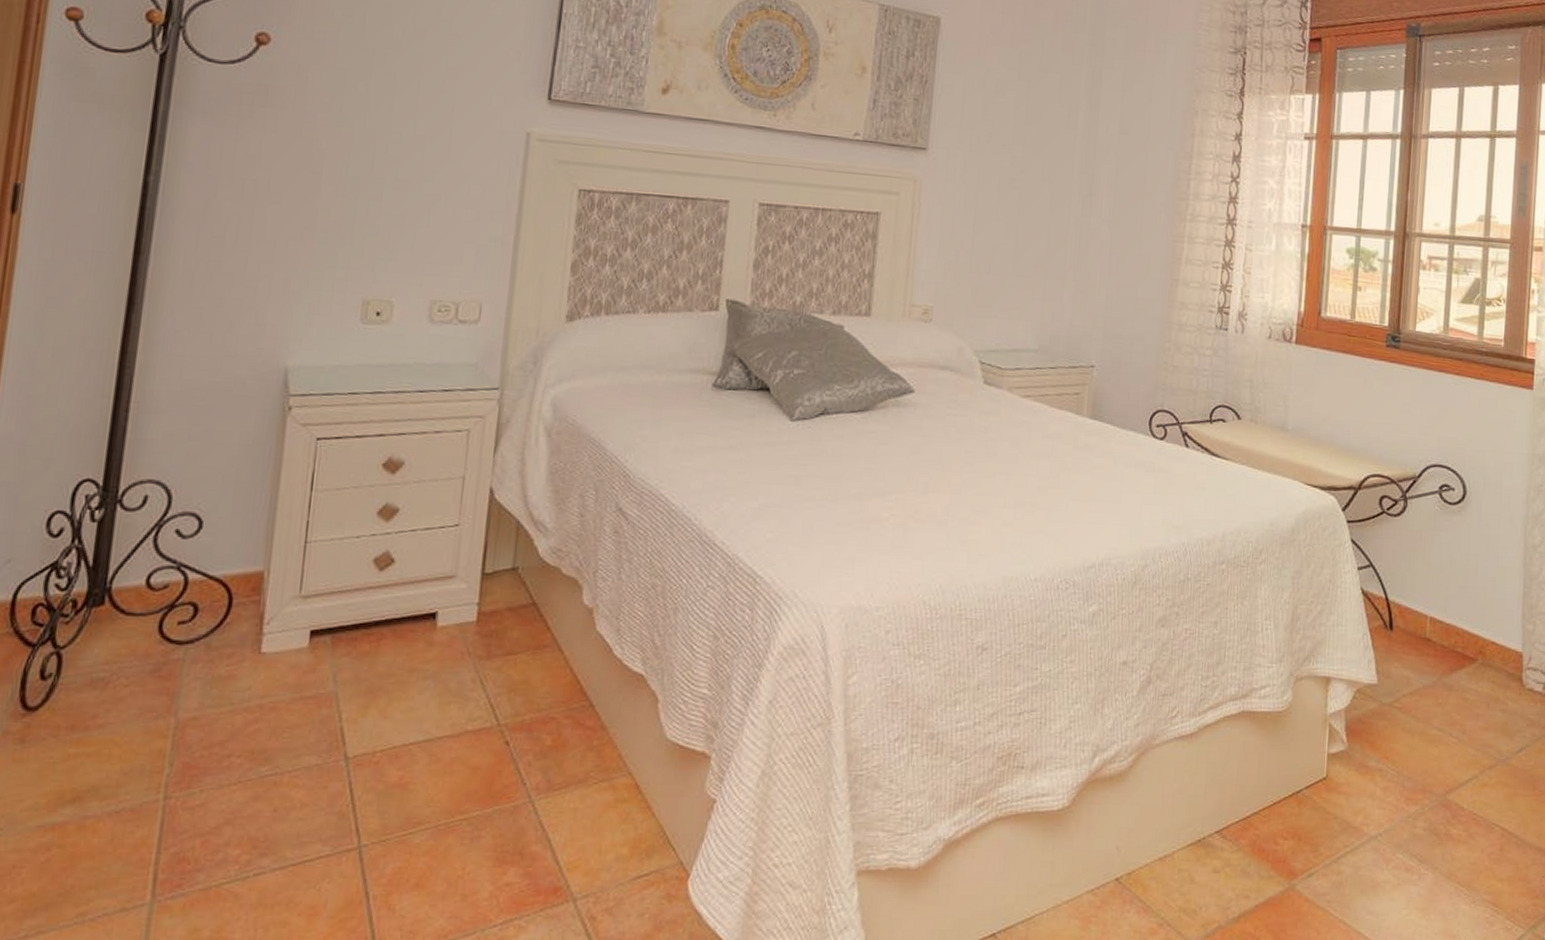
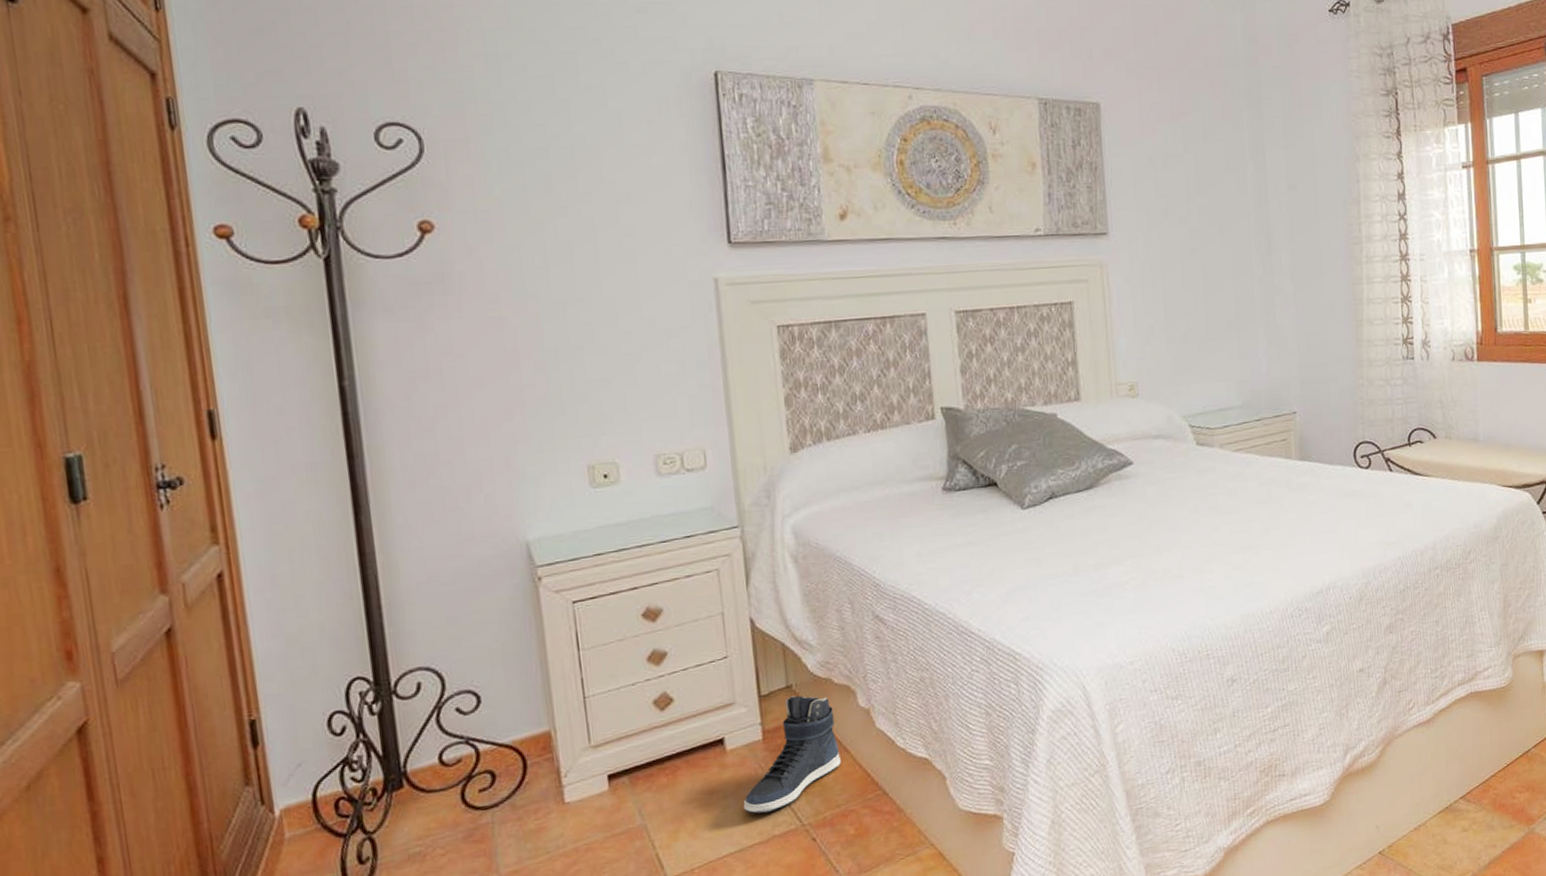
sneaker: none [441,579,556,704] -> present [743,695,841,814]

